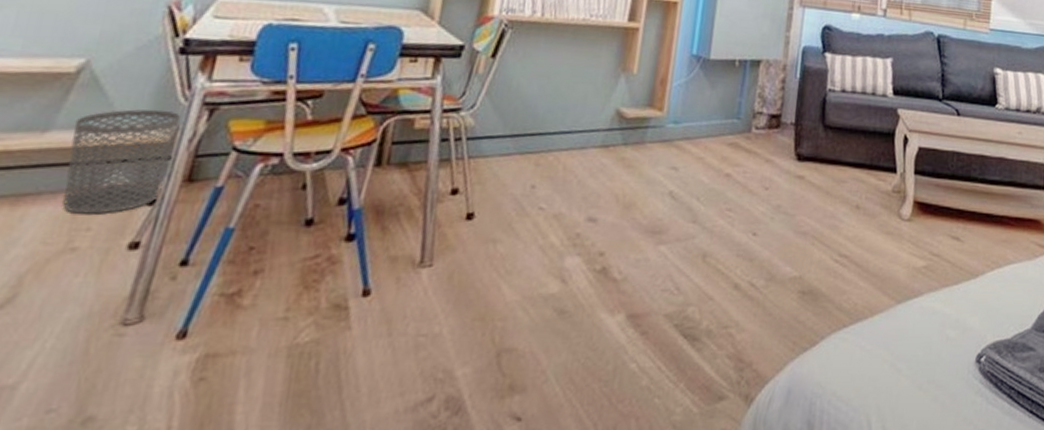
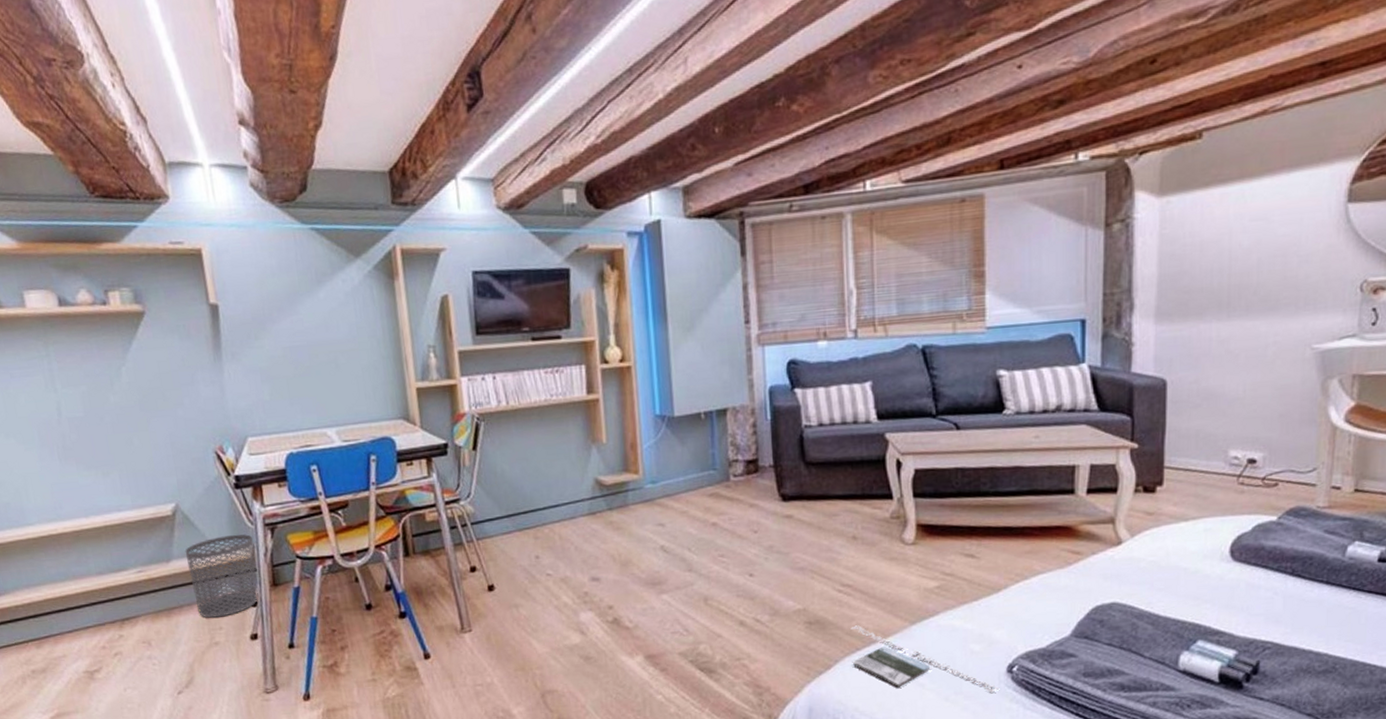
magazine: none [837,300,967,383] -> present [850,625,999,693]

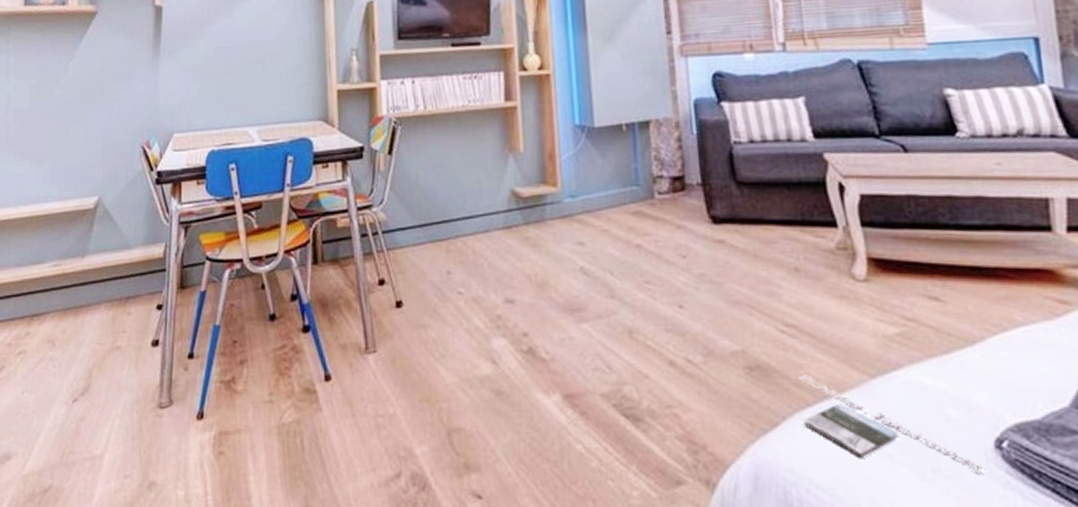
waste bin: present [184,534,259,618] -> none [100,231,166,319]

